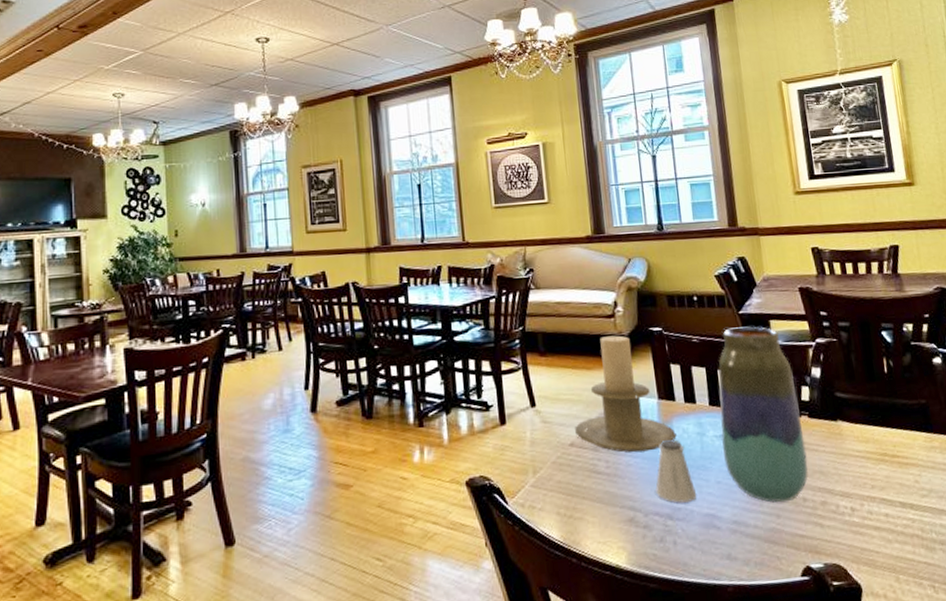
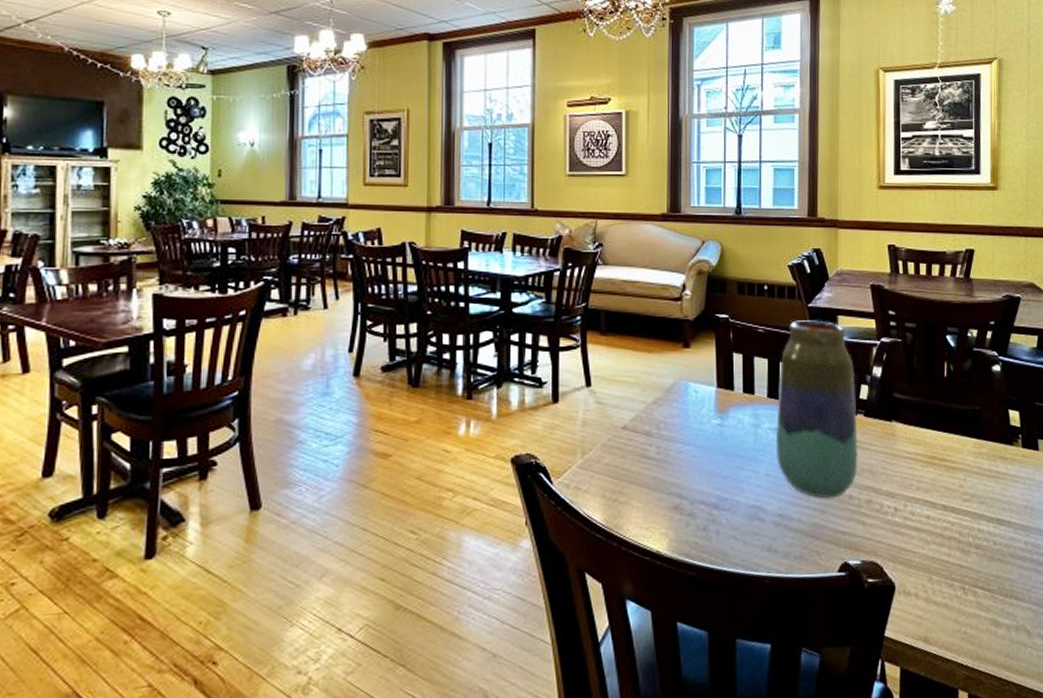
candle holder: present [575,335,677,453] -> none [629,319,731,440]
saltshaker: present [655,439,697,503] -> none [704,428,745,493]

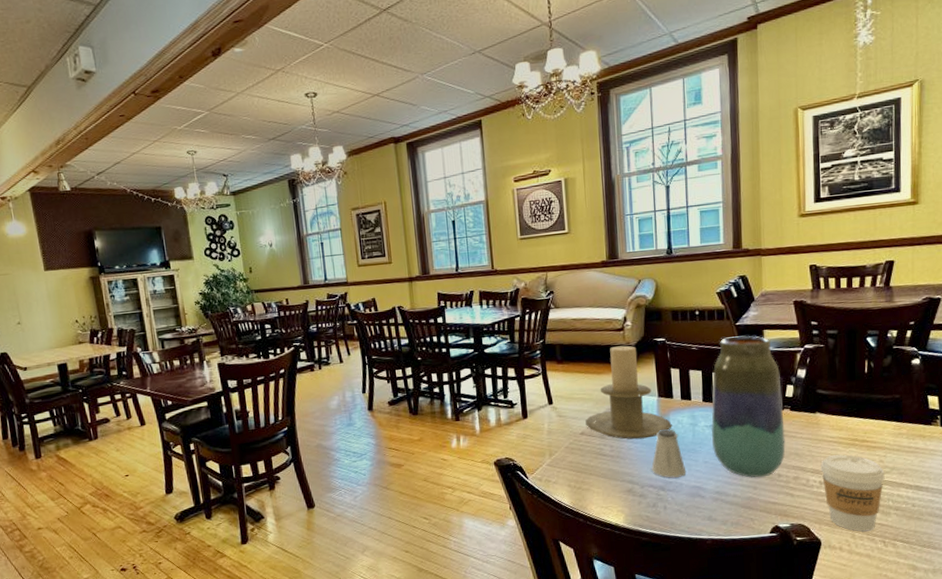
candle holder: none [629,319,731,440] -> present [585,345,672,440]
saltshaker: none [704,428,745,493] -> present [651,428,686,478]
coffee cup: none [896,475,965,574] -> present [820,454,885,532]

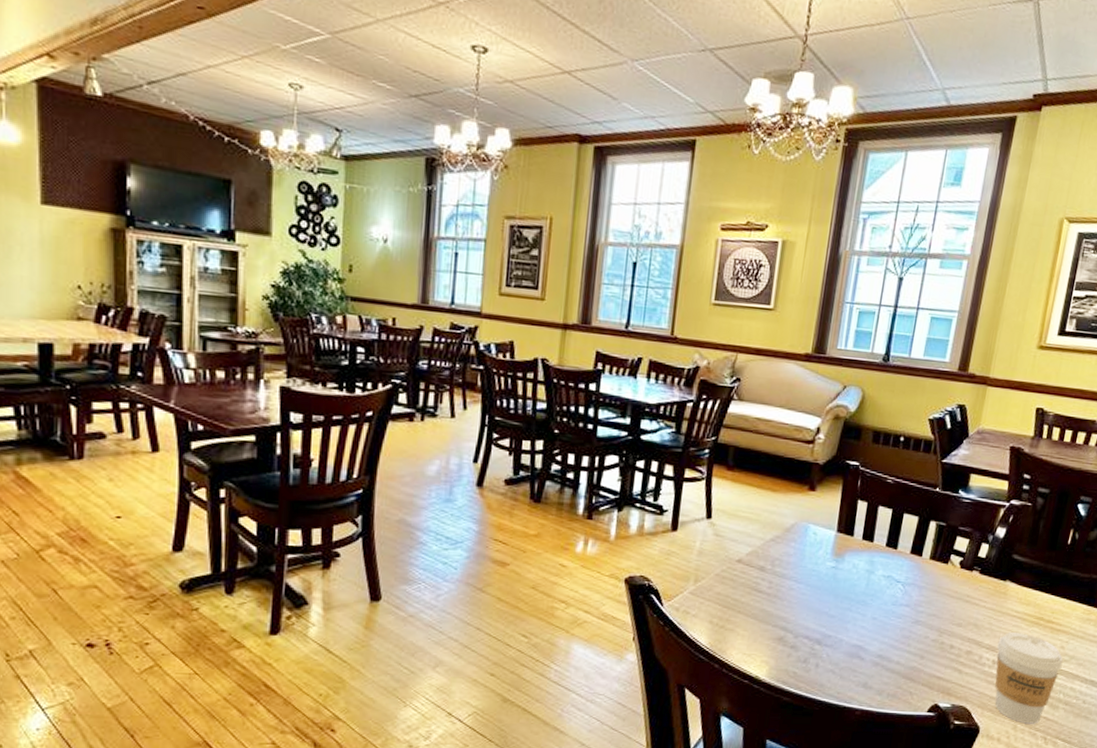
candle holder: present [585,345,672,440] -> none [745,461,846,580]
saltshaker: present [651,428,686,478] -> none [811,571,851,632]
vase: present [711,335,786,478] -> none [885,475,978,646]

